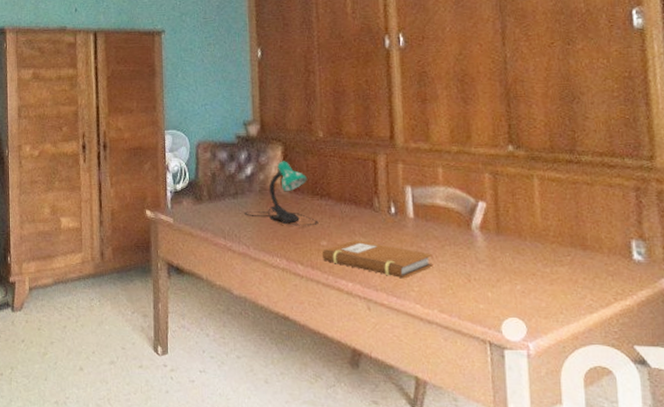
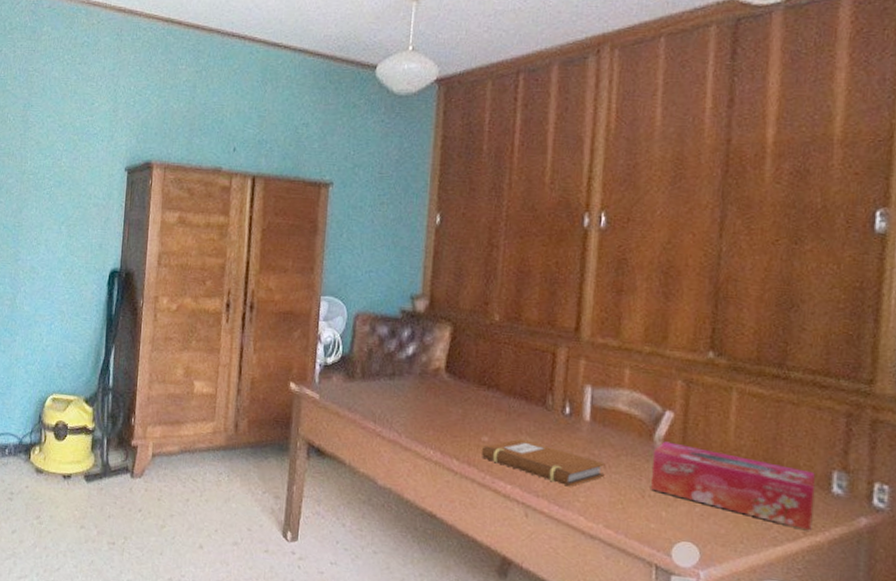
desk lamp: present [245,161,319,226] -> none [400,343,482,419]
tissue box: none [472,229,621,296] -> present [651,441,816,531]

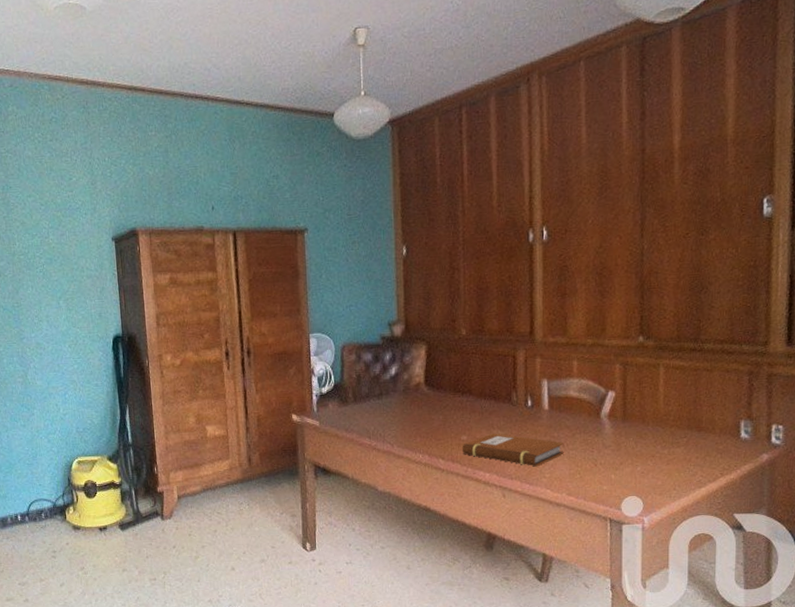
tissue box: present [651,441,816,531] -> none [601,417,728,472]

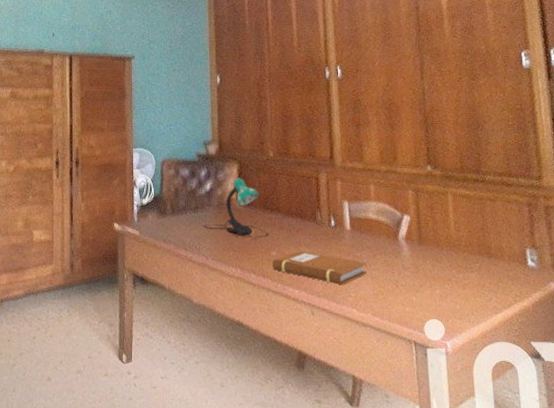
desk lamp: none [389,360,460,423] -> present [204,178,269,238]

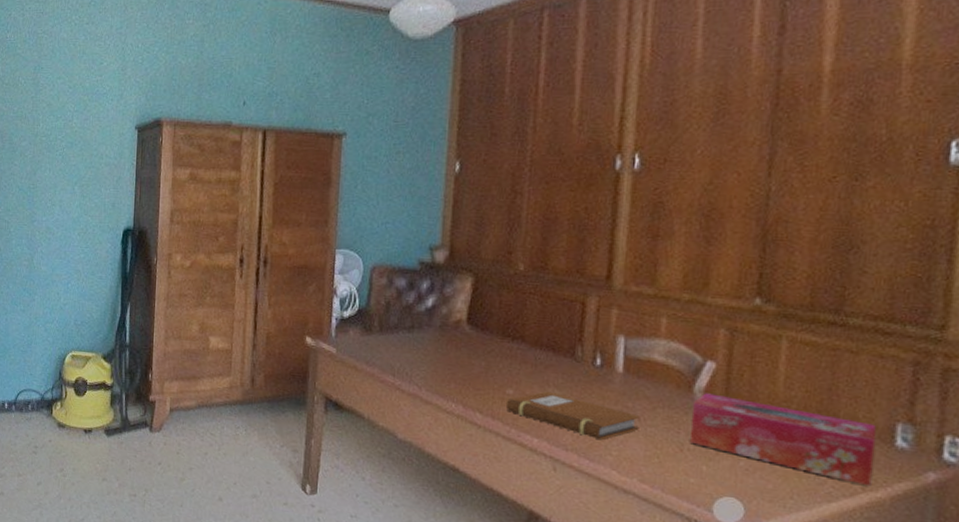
desk lamp: present [204,178,269,238] -> none [420,294,507,371]
tissue box: none [399,240,519,298] -> present [690,393,877,487]

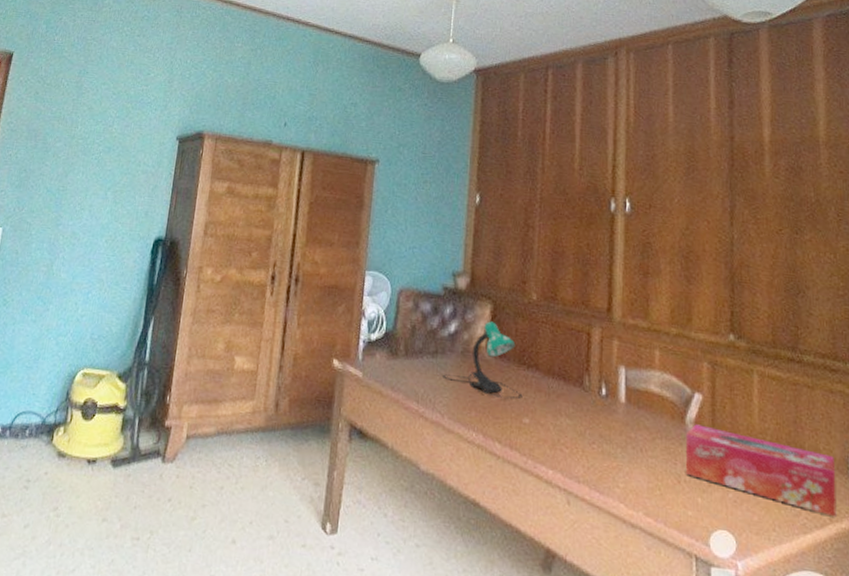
desk lamp: none [420,294,507,371] -> present [443,321,523,400]
notebook: present [506,391,640,441] -> none [523,420,642,472]

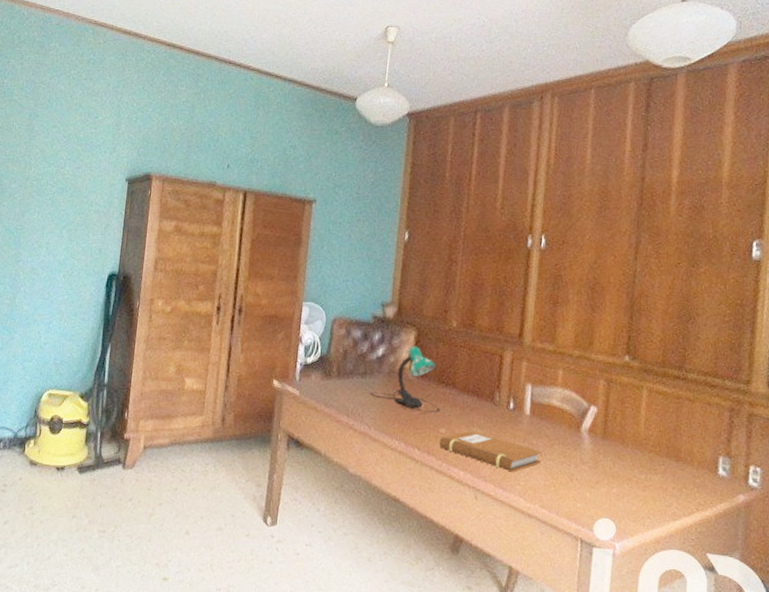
notebook: none [523,420,642,472] -> present [439,430,542,473]
tissue box: present [685,424,837,518] -> none [578,432,706,507]

